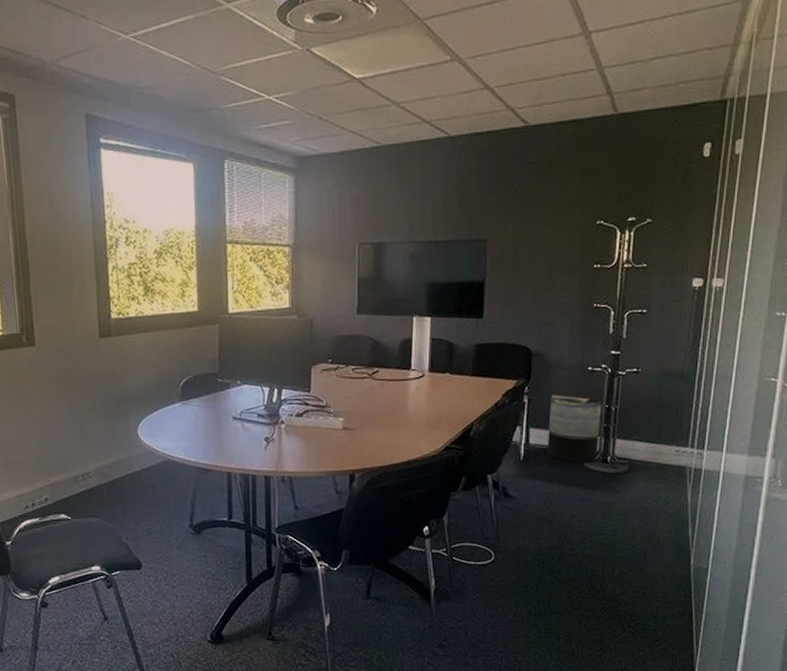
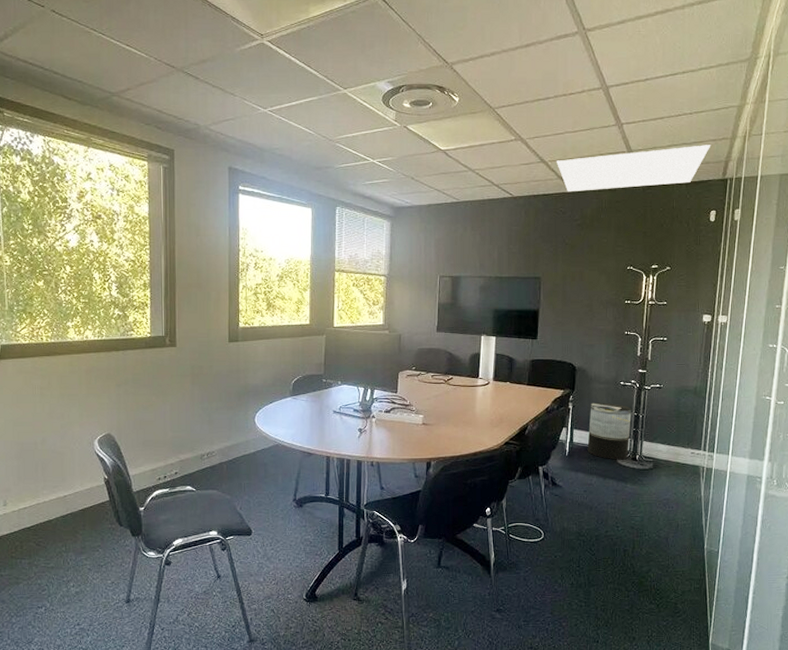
light panel: none [505,55,707,126] -> present [557,145,711,191]

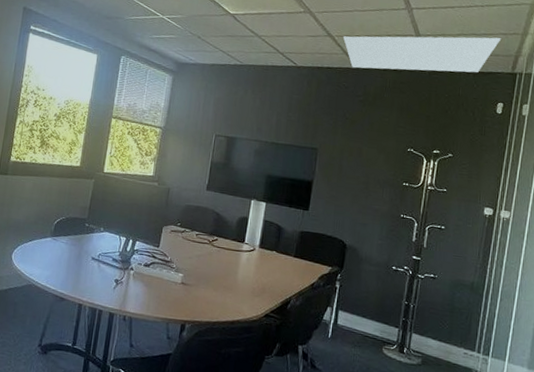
trash can: present [587,402,632,460] -> none [351,284,402,351]

